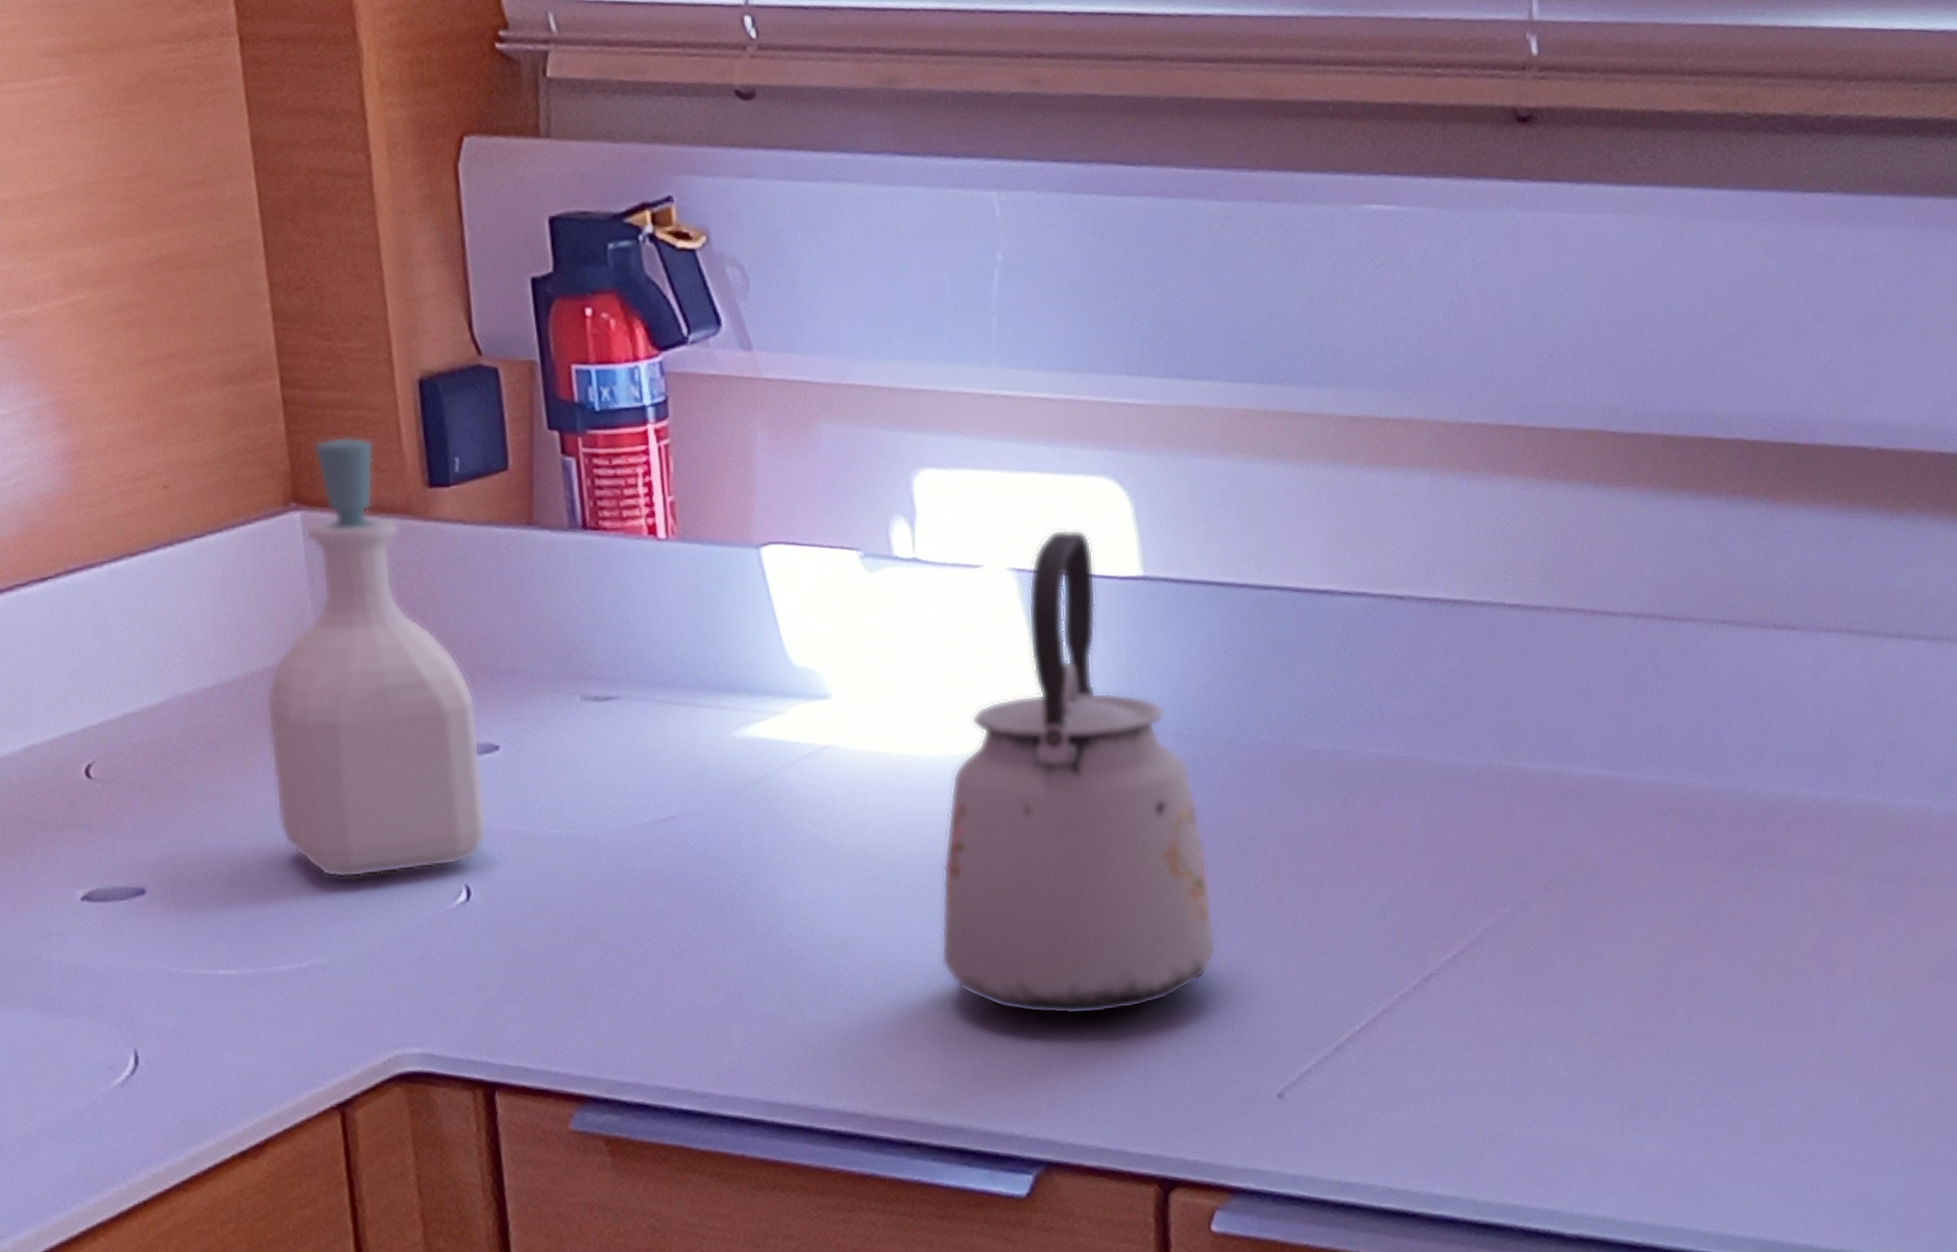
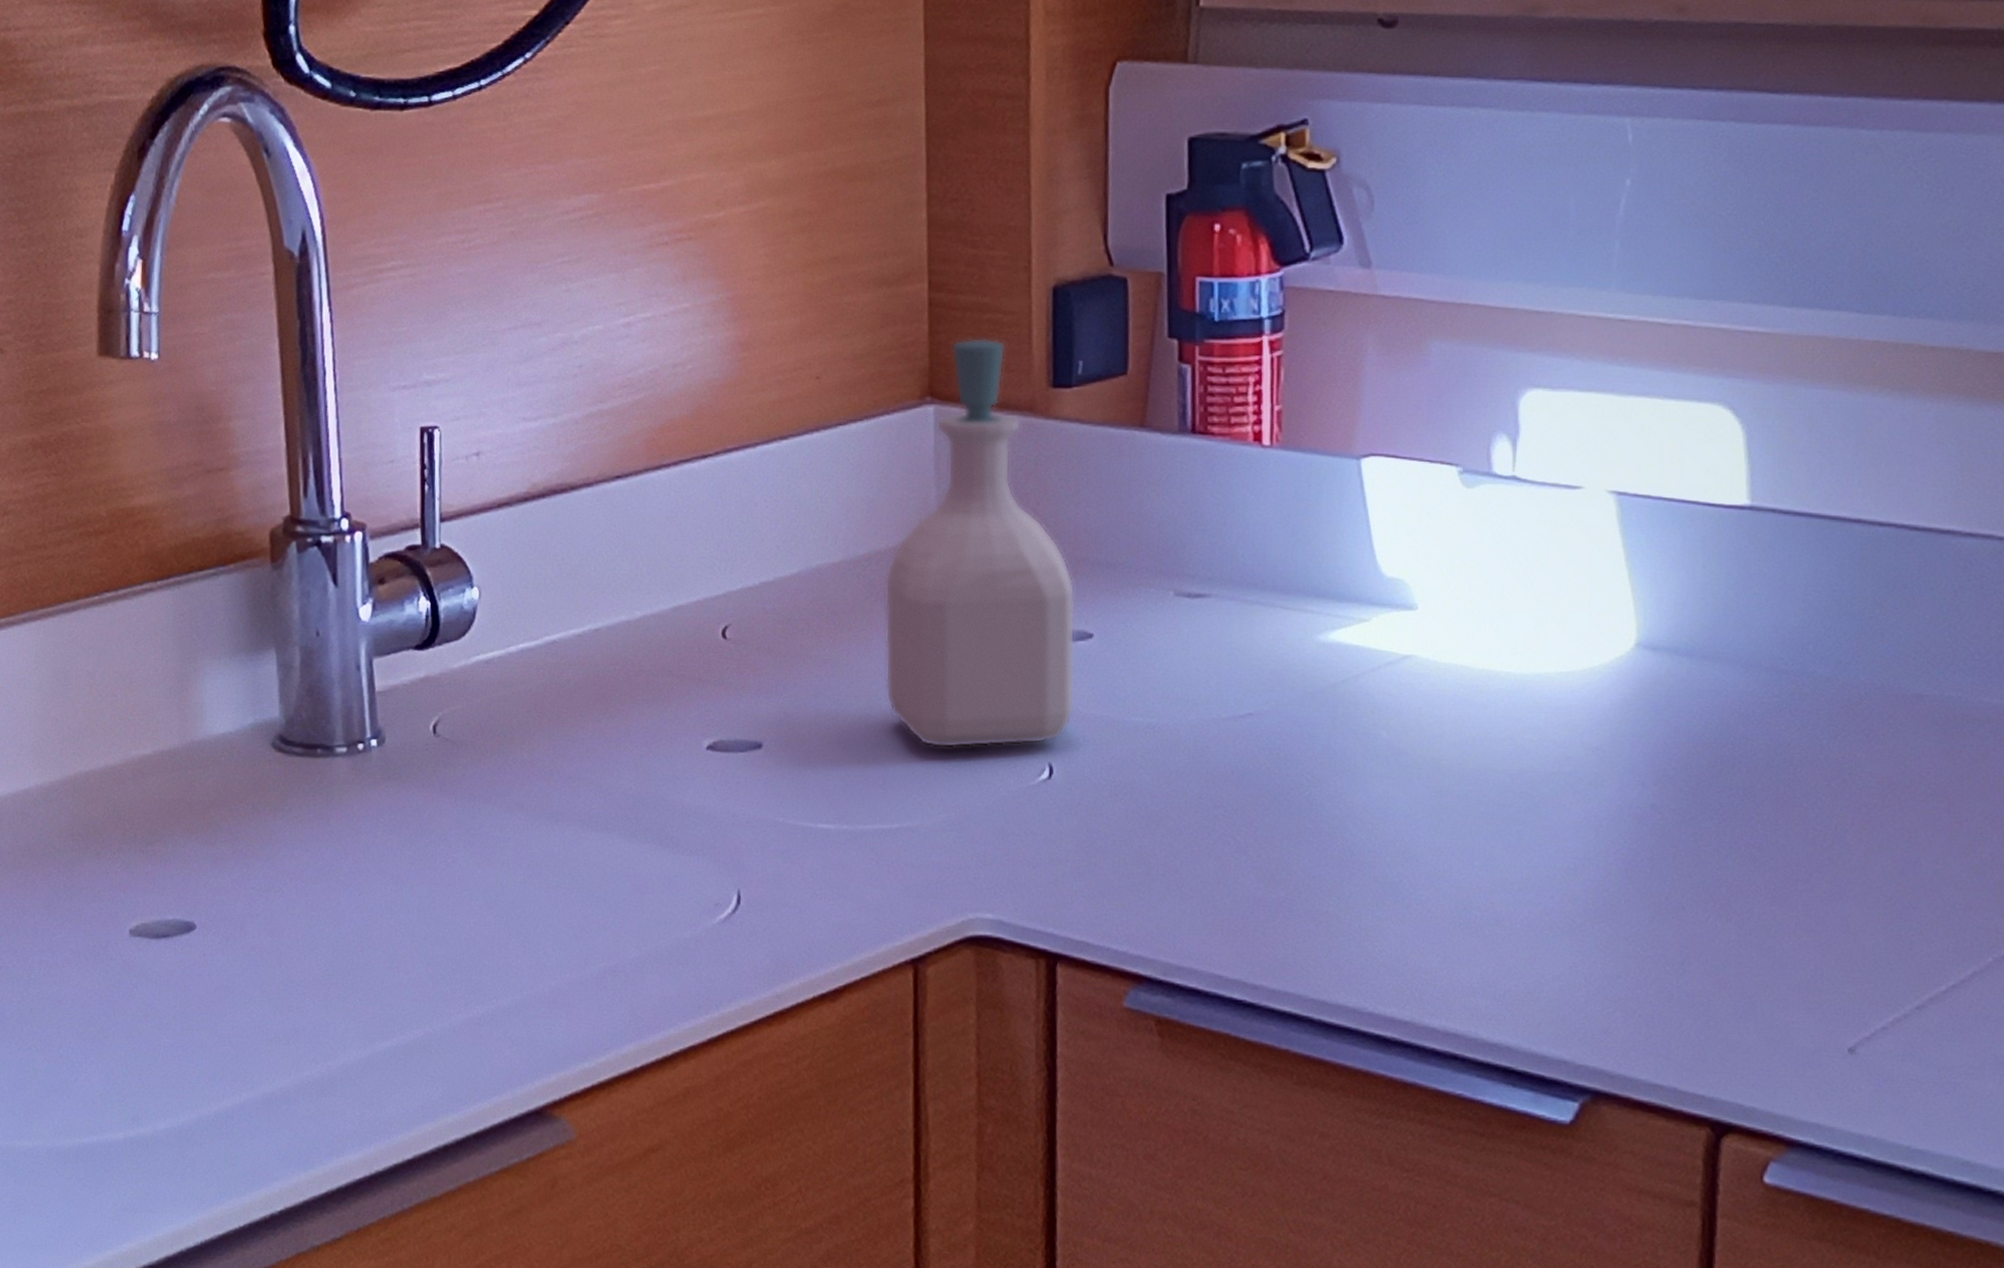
kettle: present [940,529,1217,1015] -> none [1504,455,1796,946]

